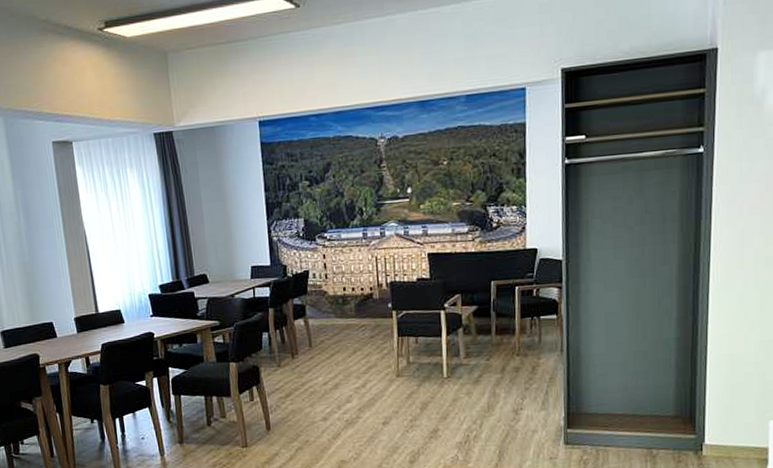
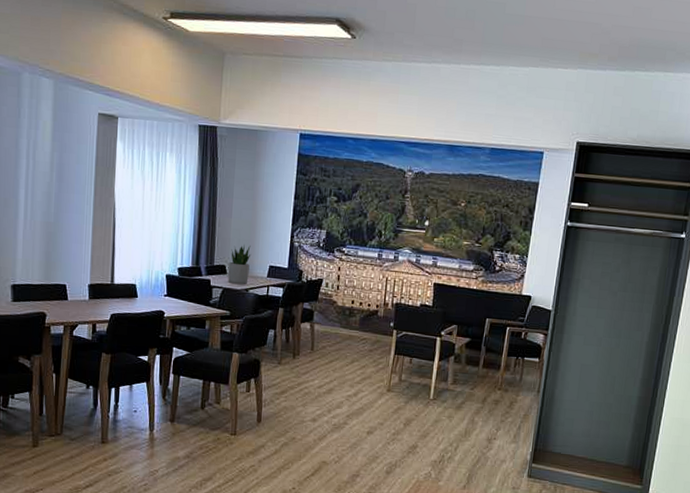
planter: none [209,248,232,292] -> present [228,244,252,285]

